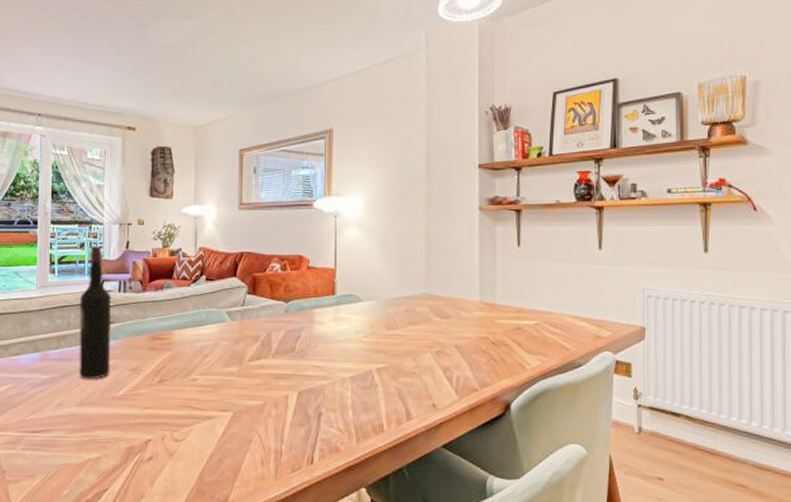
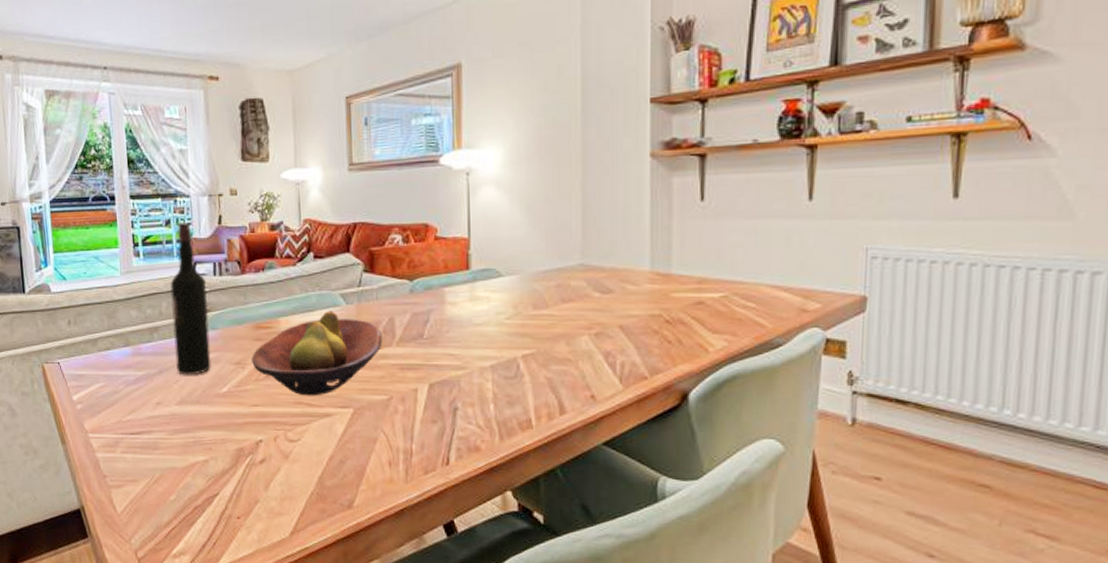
fruit bowl: none [147,326,260,401] -> present [252,310,382,396]

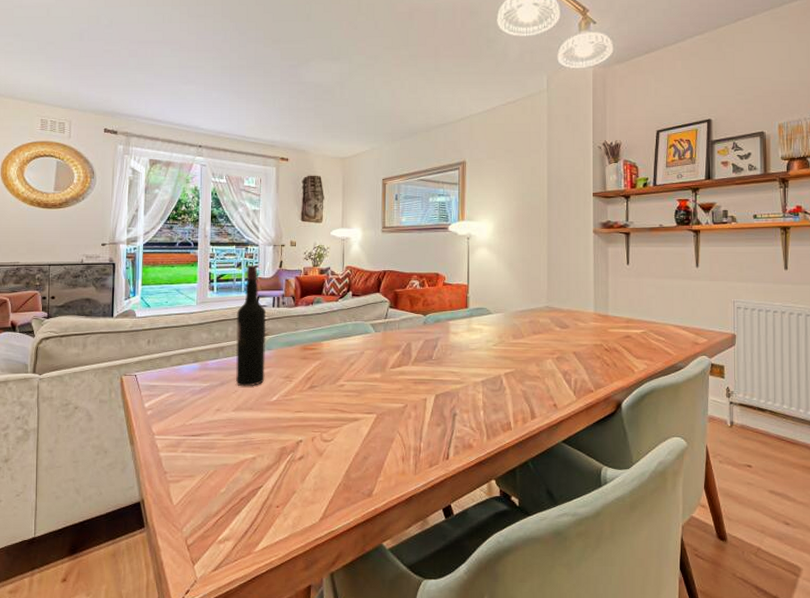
fruit bowl: present [252,310,382,396] -> none [298,337,401,404]

